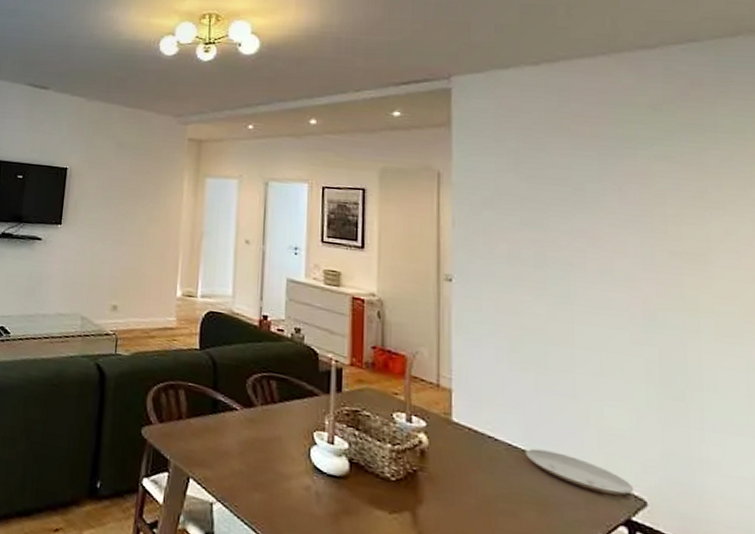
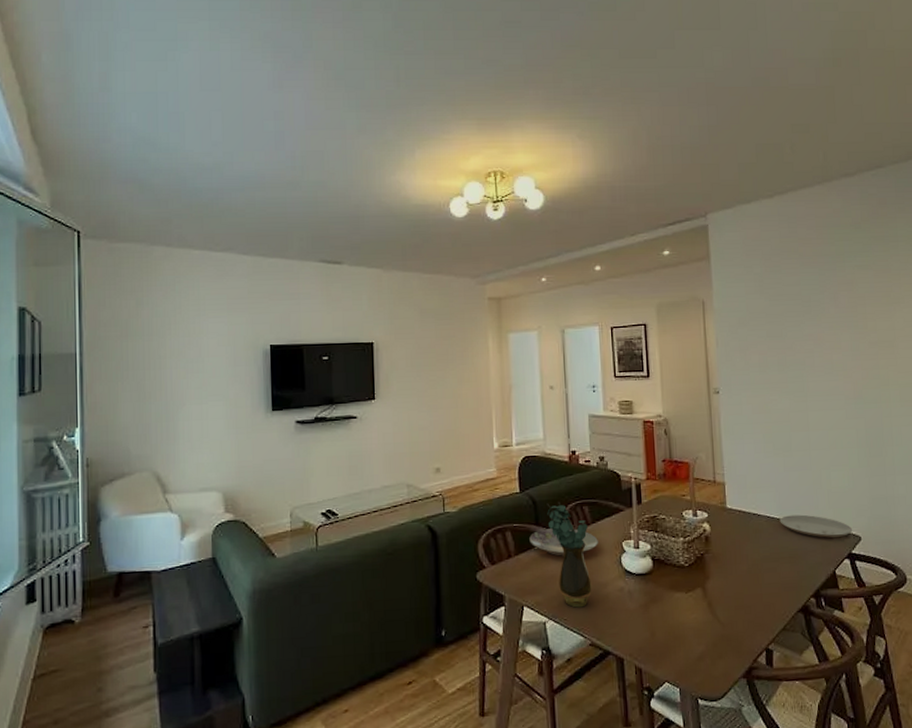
plate: none [204,395,286,434] -> present [529,529,599,556]
vase: none [227,368,273,497] -> present [547,501,592,608]

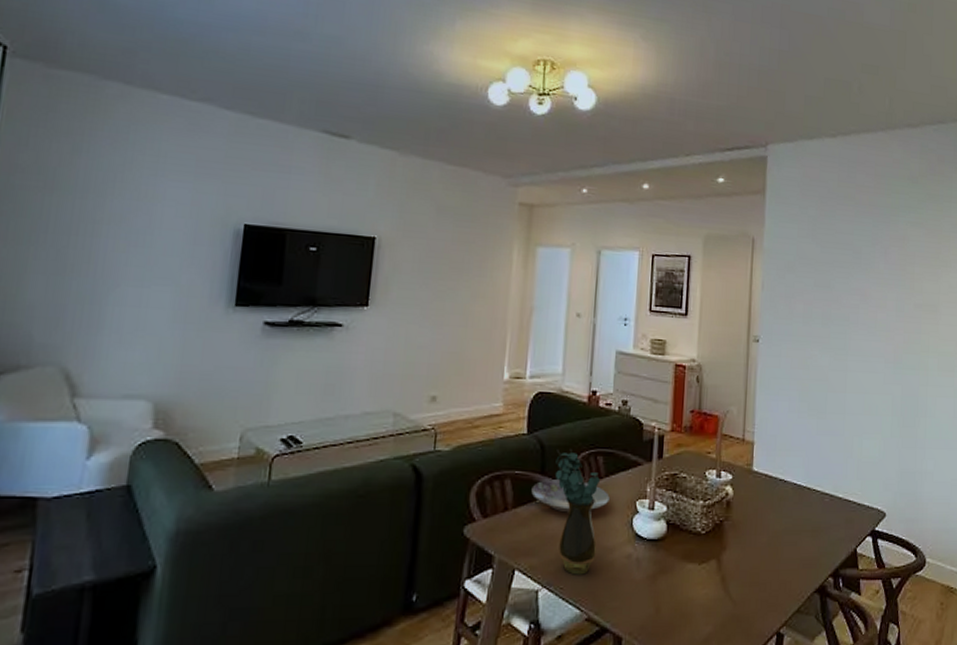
plate: present [780,514,853,538] -> none [806,484,879,512]

